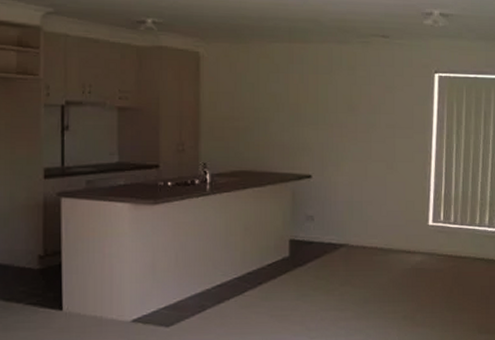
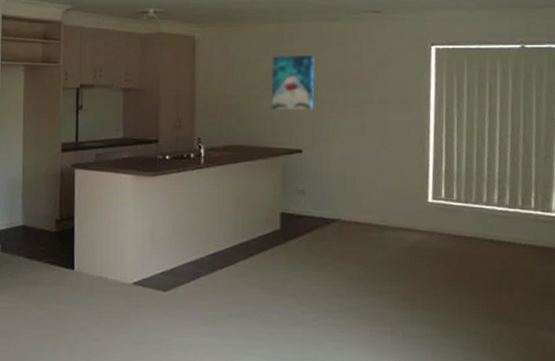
wall art: none [281,76,325,135] -> present [271,55,315,111]

